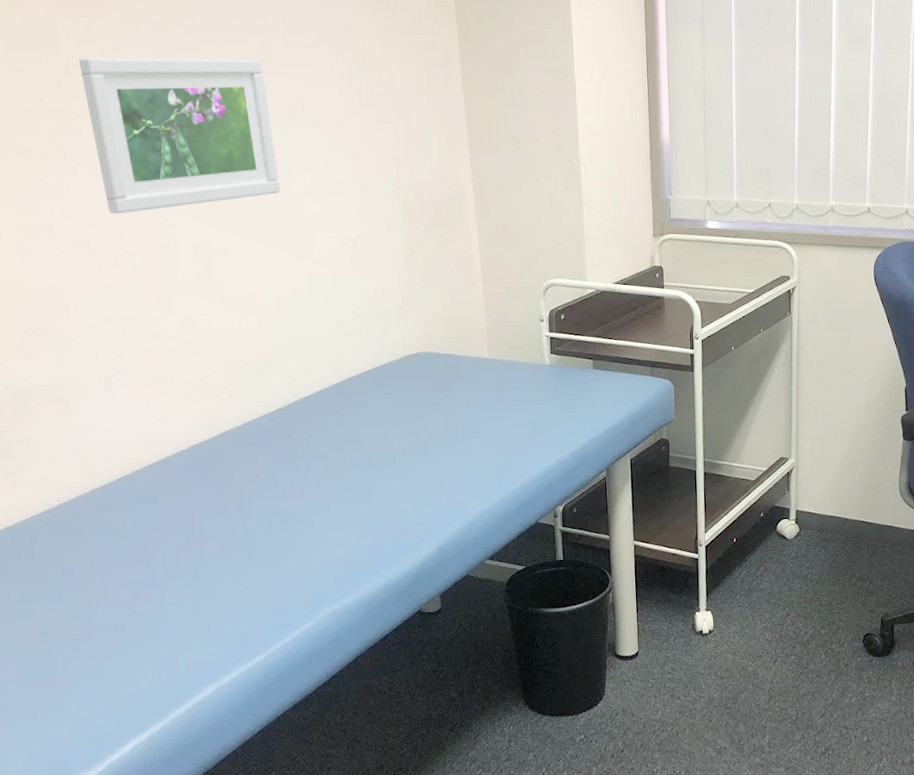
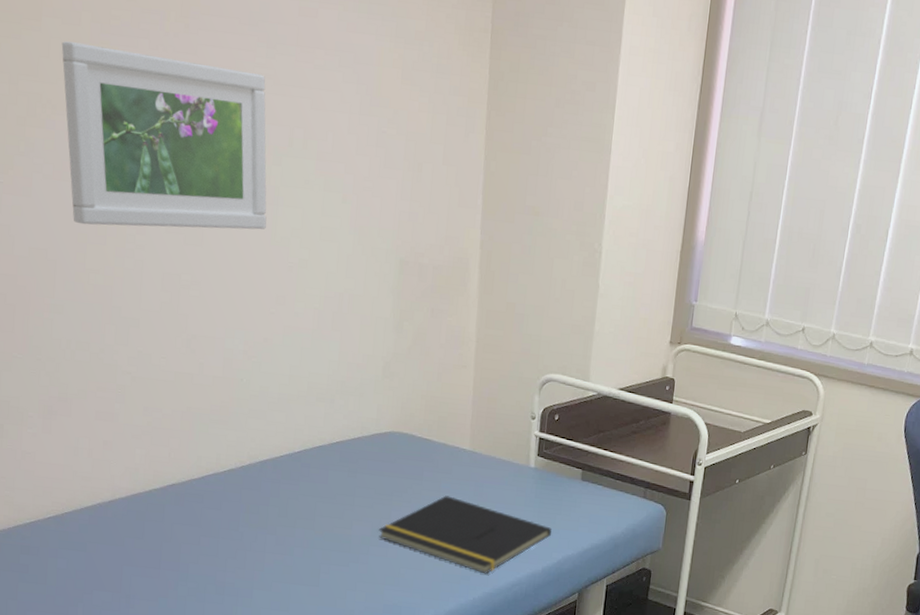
notepad: none [418,402,575,467] -> present [378,495,552,575]

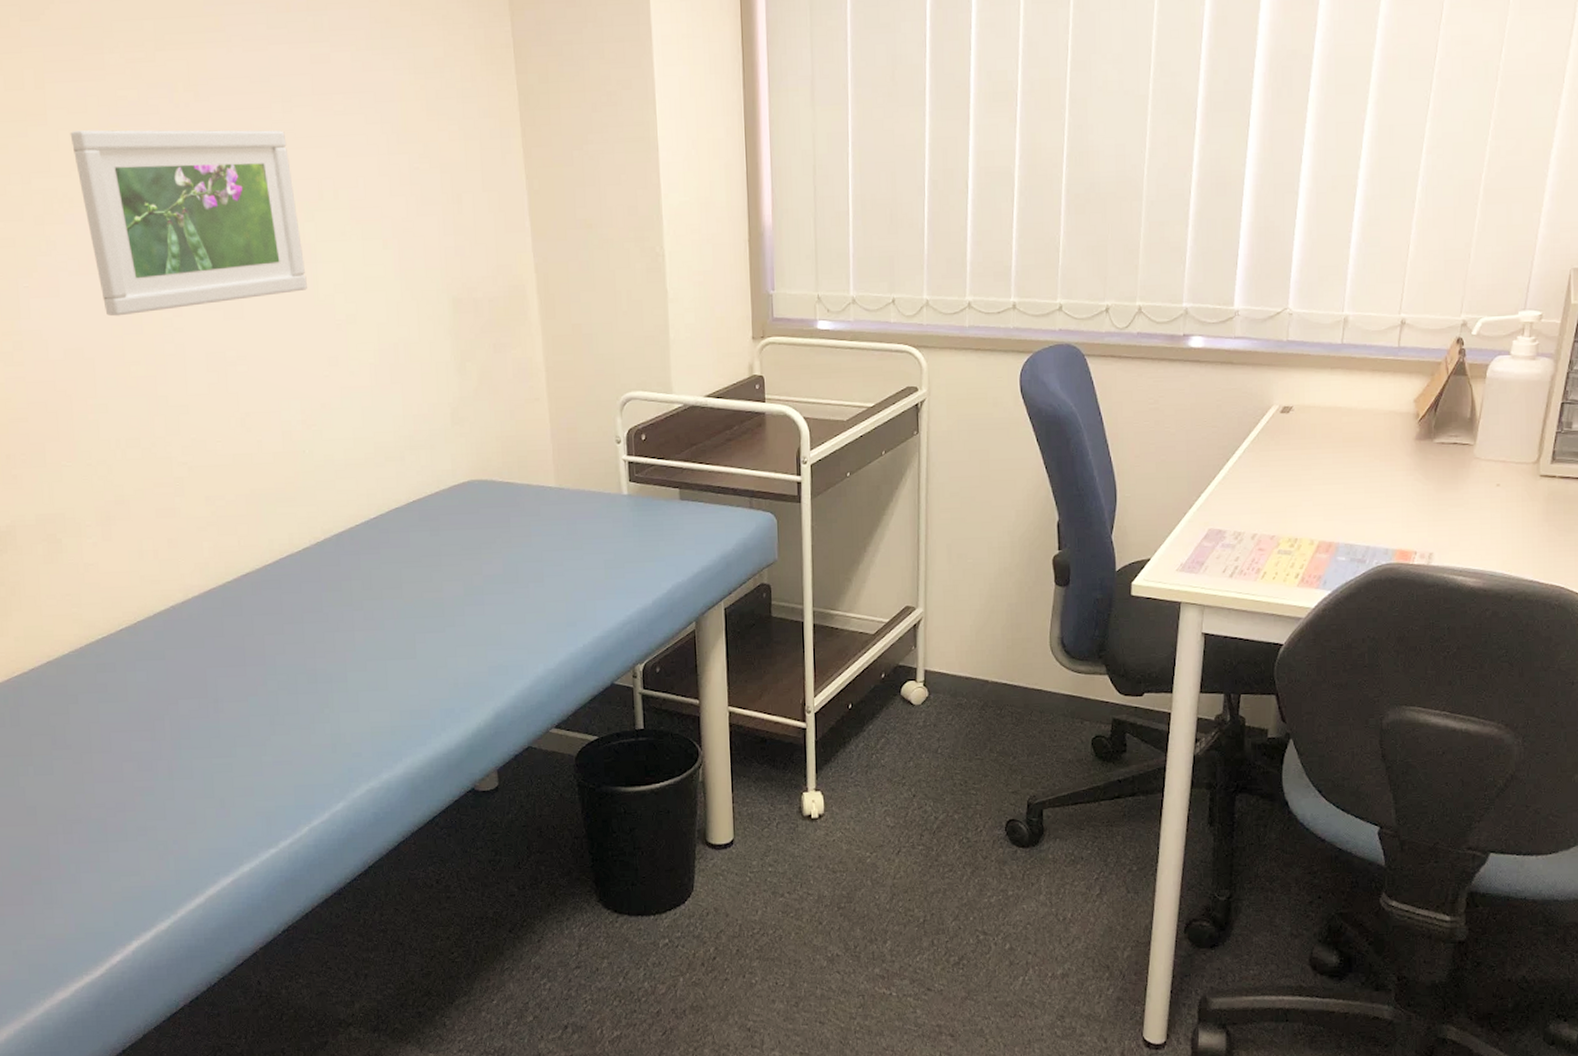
notepad: present [378,495,552,575] -> none [471,539,658,617]

